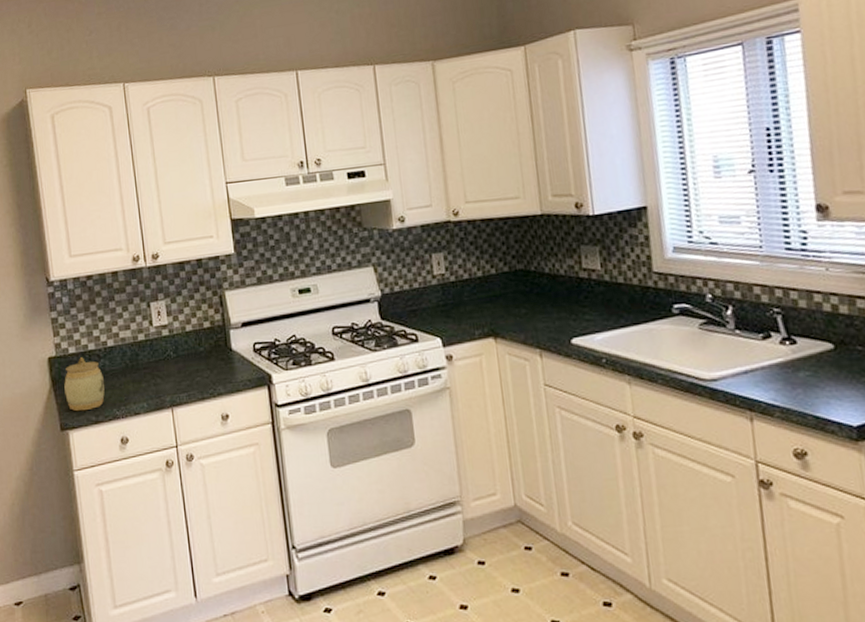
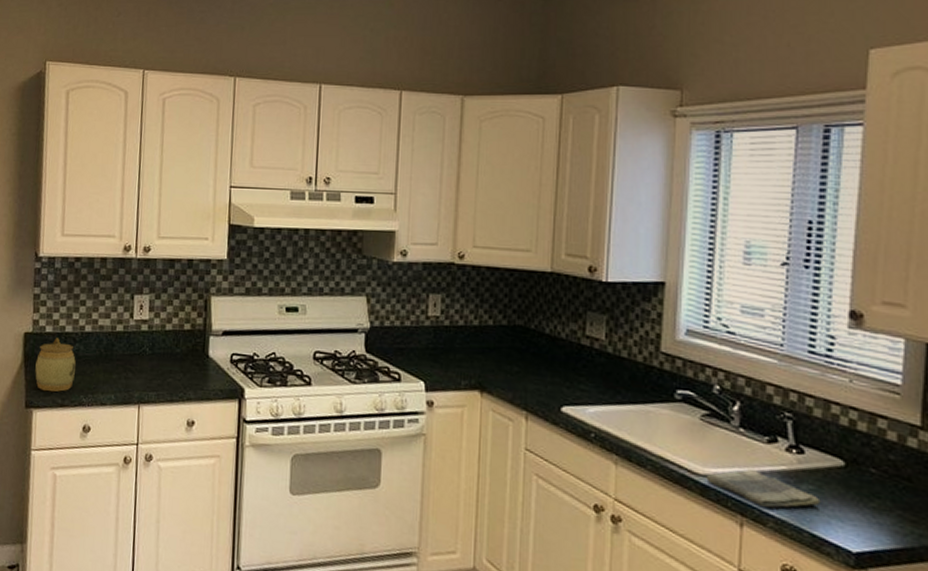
dish towel: none [712,365,819,399] -> present [706,468,821,508]

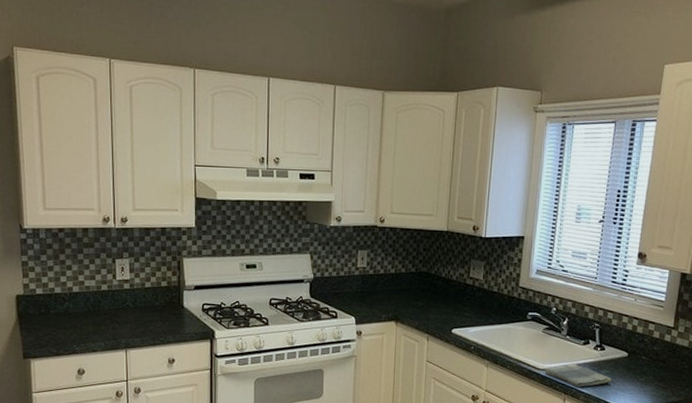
jar: present [35,338,77,392] -> none [30,298,68,344]

